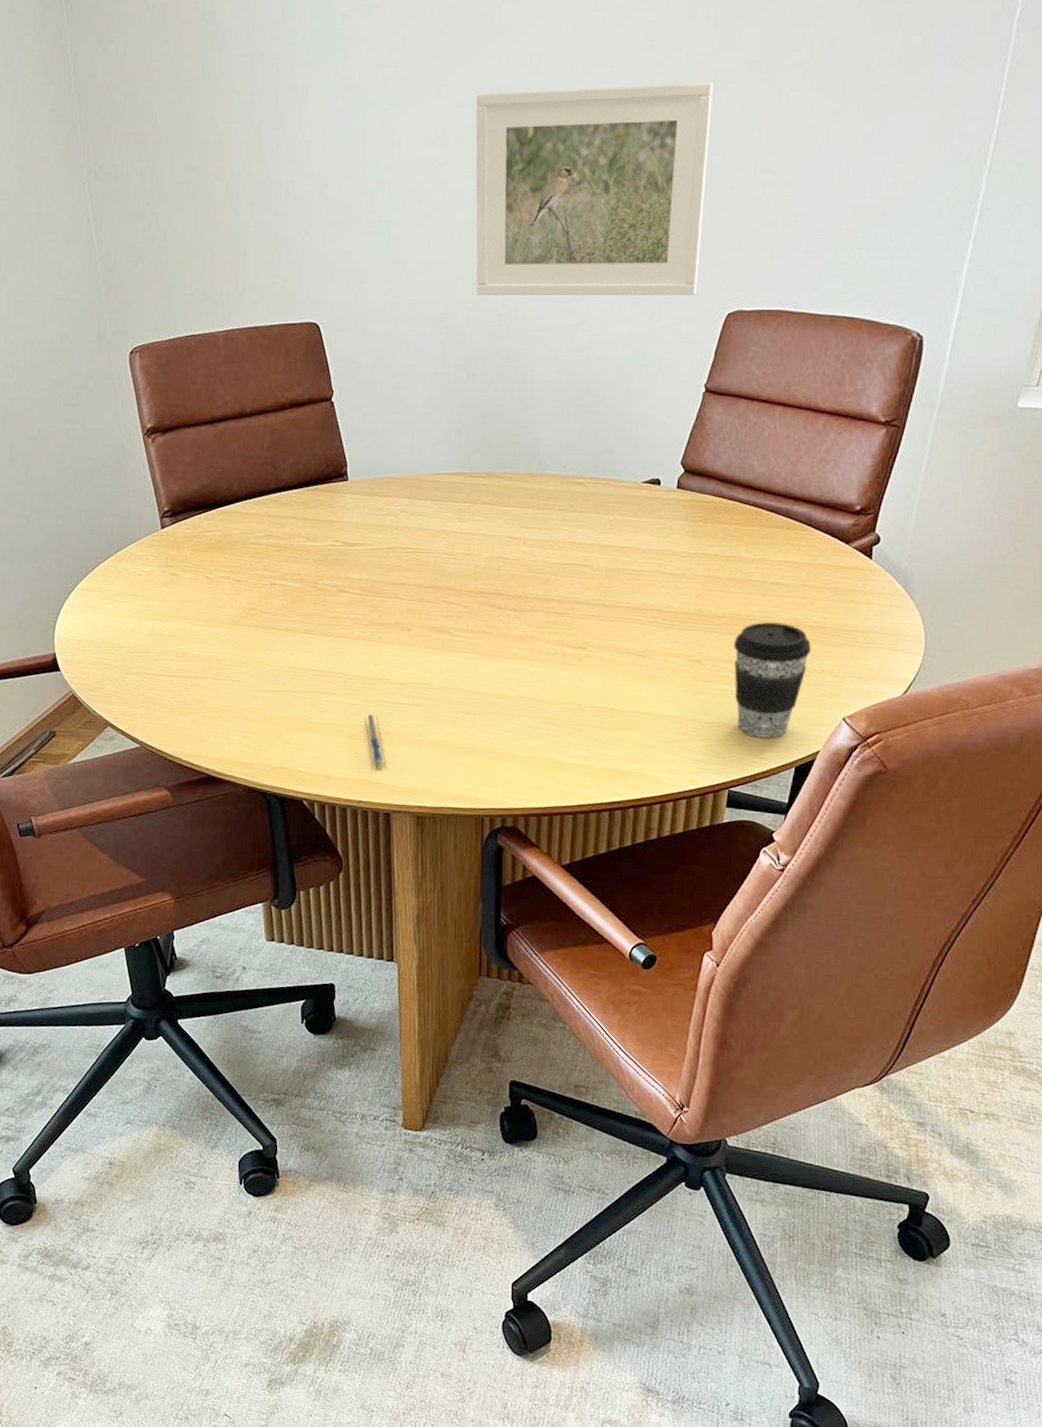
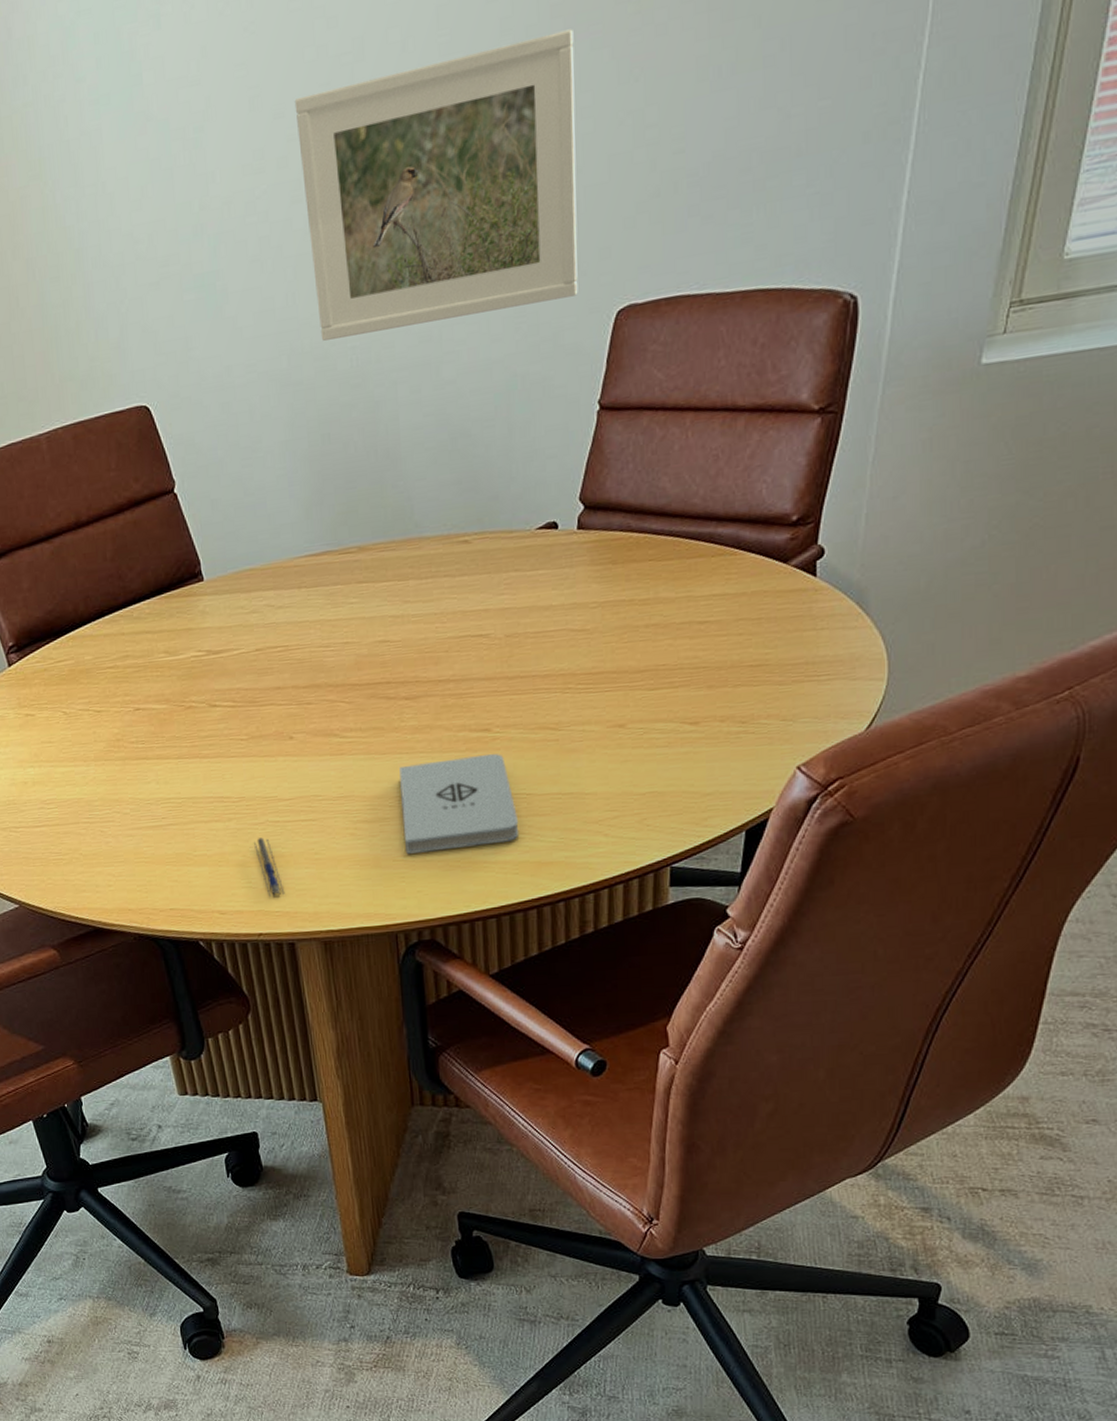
notepad: none [499,668,602,749] -> present [399,753,520,854]
coffee cup: present [733,622,812,738] -> none [660,667,754,803]

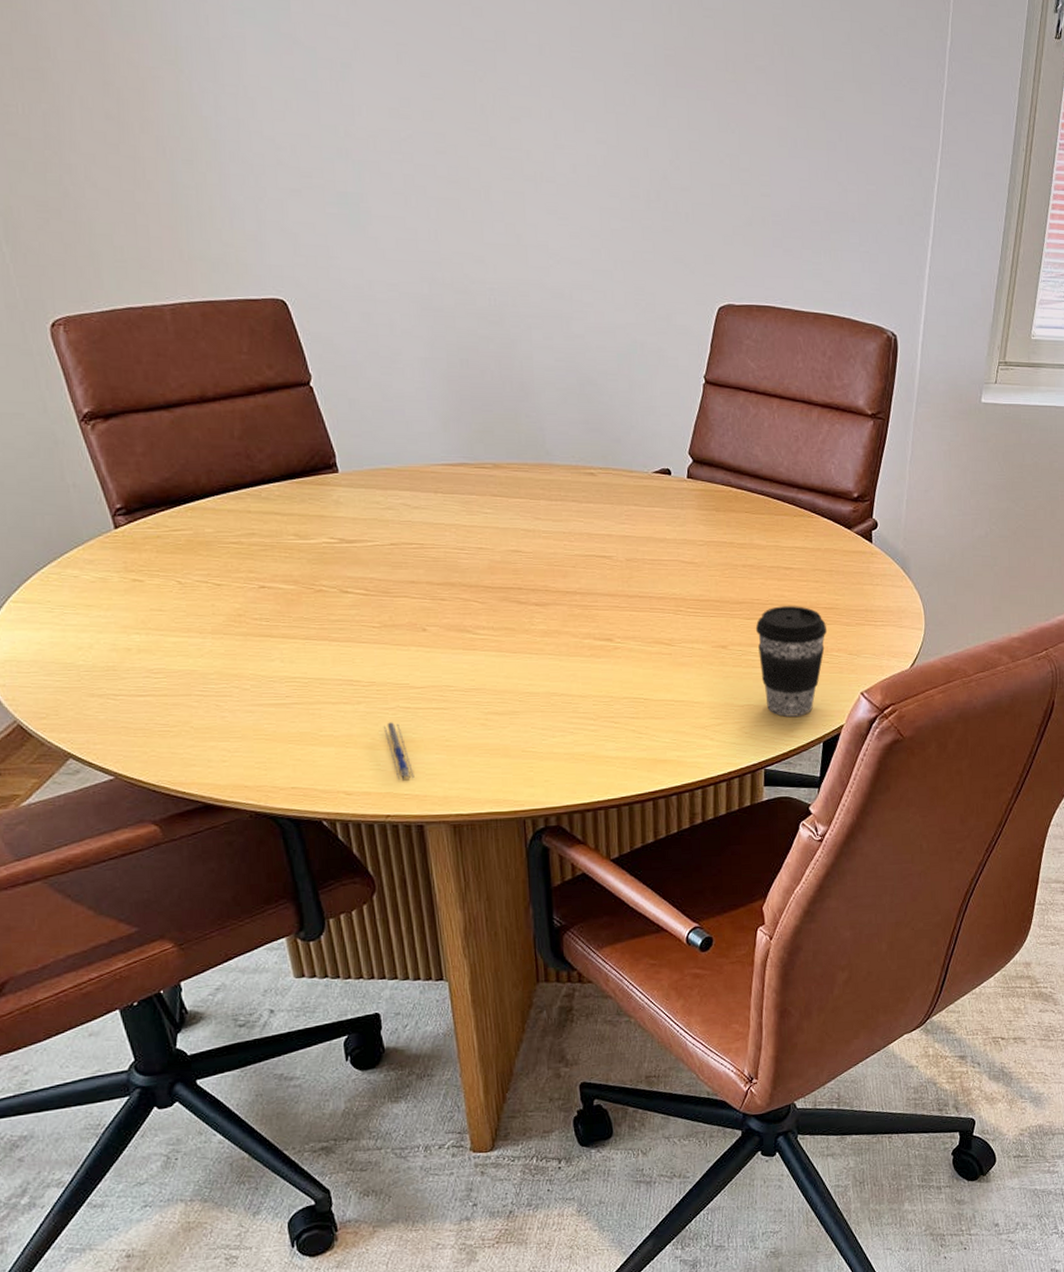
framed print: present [294,29,578,341] -> none [440,65,688,288]
notepad: present [399,753,520,854] -> none [529,660,638,746]
coffee cup: none [660,667,754,803] -> present [755,606,828,717]

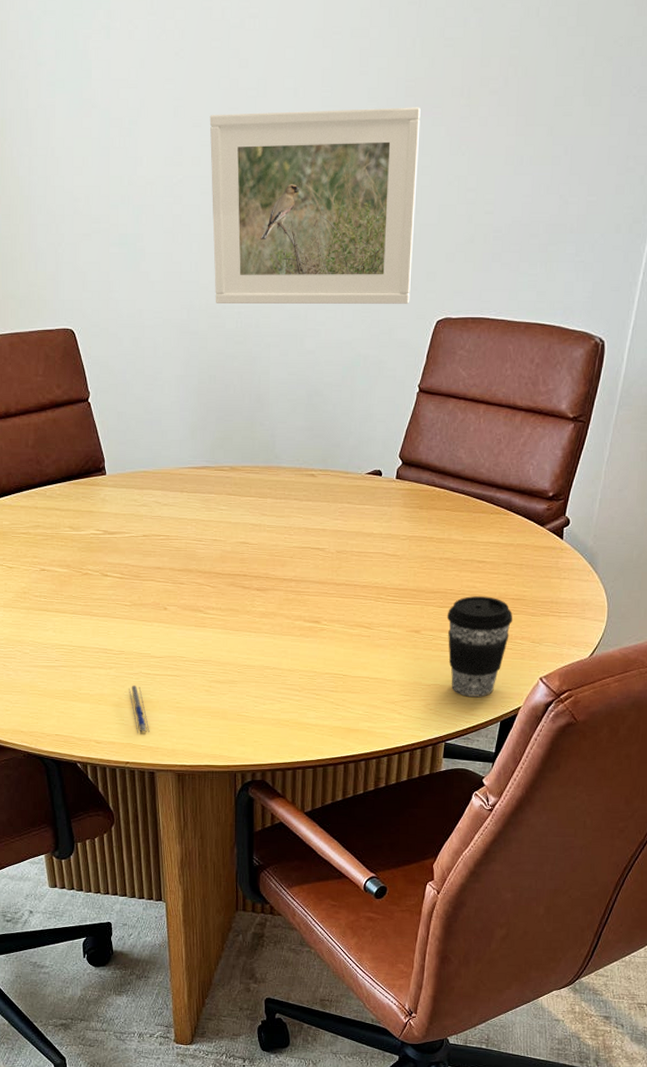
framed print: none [440,65,688,288] -> present [209,107,421,304]

